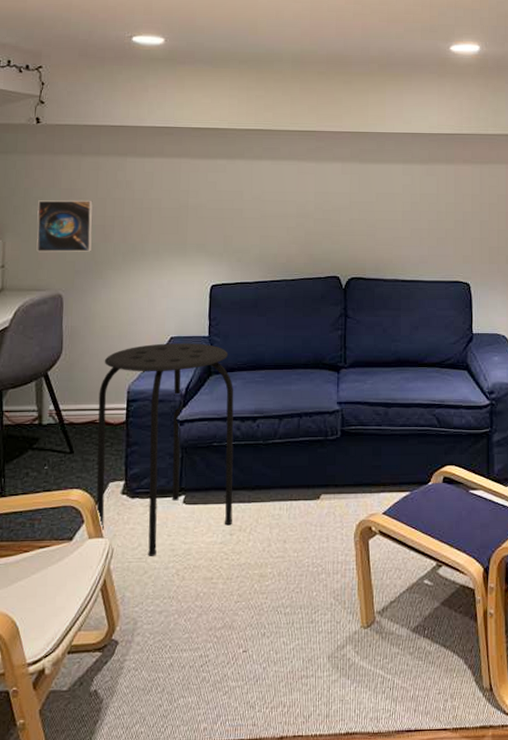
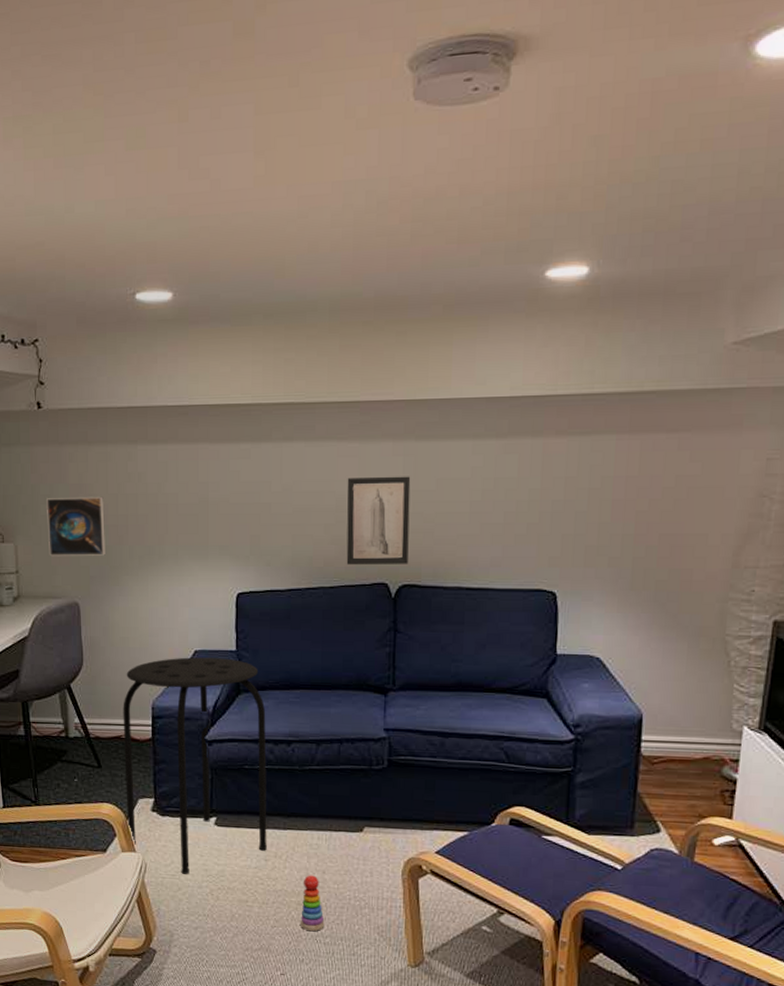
stacking toy: none [263,545,285,603] -> present [301,875,325,932]
wall art: none [305,190,356,262] -> present [346,476,411,566]

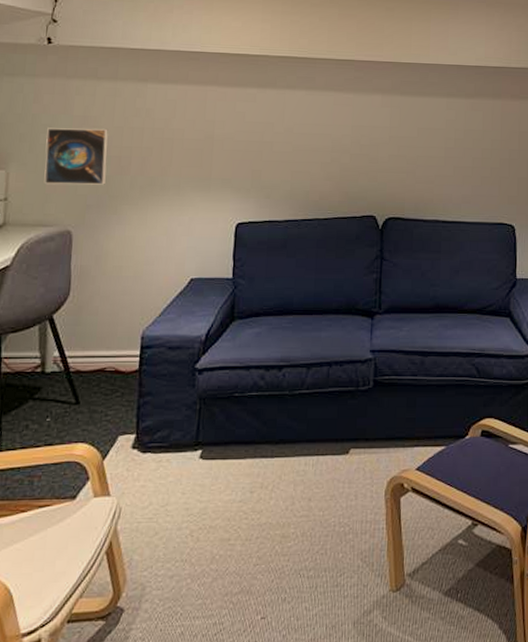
stool: present [123,657,267,875] -> none [103,285,259,517]
stacking toy: present [301,875,325,932] -> none [284,504,309,566]
wall art: present [346,476,411,566] -> none [339,123,396,200]

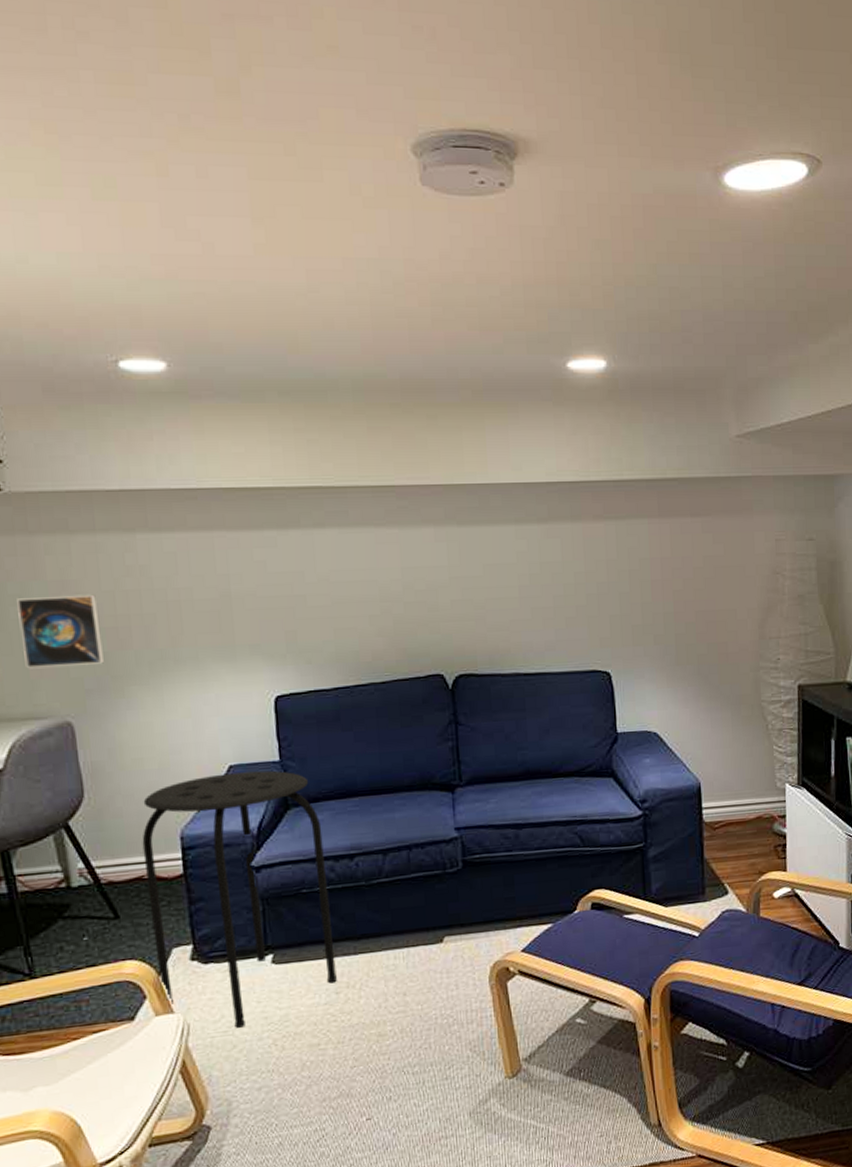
stool: none [103,285,259,517] -> present [142,770,337,1029]

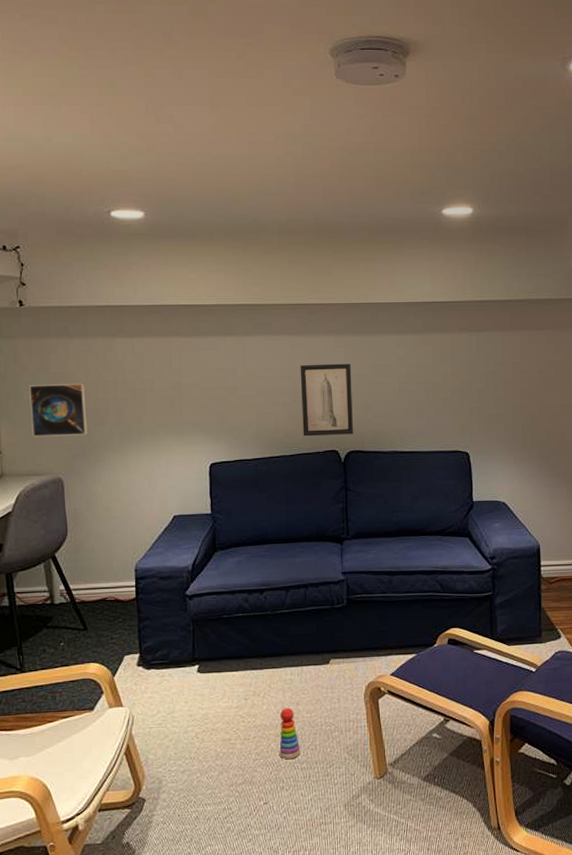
stool: present [142,770,337,1029] -> none [107,521,246,723]
stacking toy: none [382,1000,411,1064] -> present [279,708,301,760]
wall art: none [389,562,462,658] -> present [300,363,353,437]

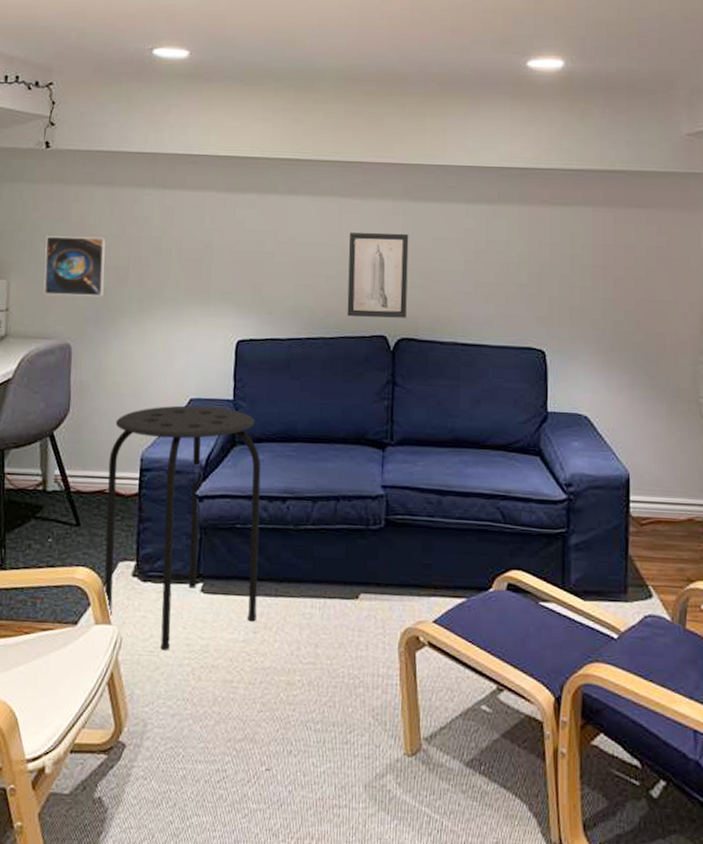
stool: none [107,521,246,723] -> present [103,405,261,652]
stacking toy: present [279,708,301,760] -> none [290,649,316,717]

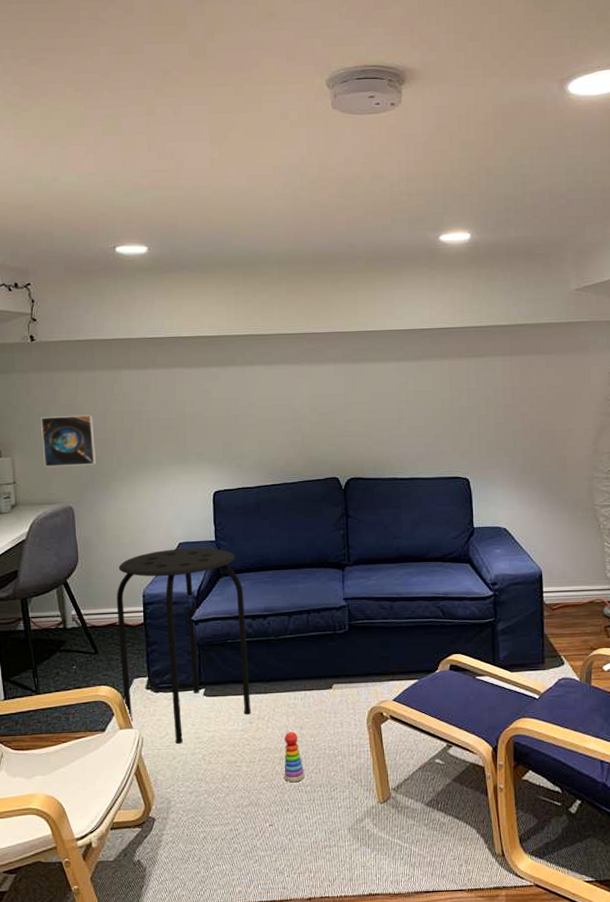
stacking toy: none [290,649,316,717] -> present [284,731,305,783]
wall art: present [347,232,409,318] -> none [300,391,353,464]

